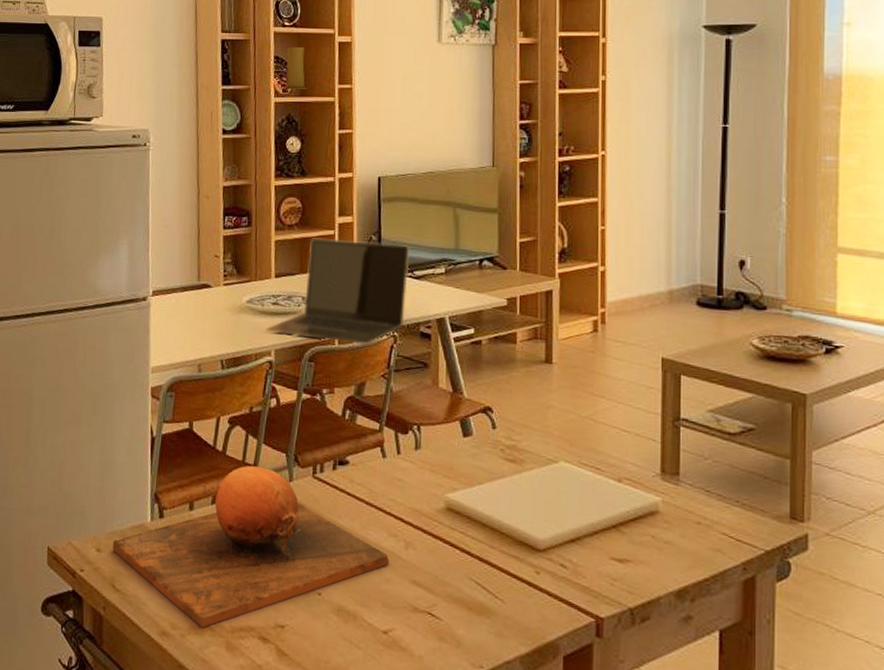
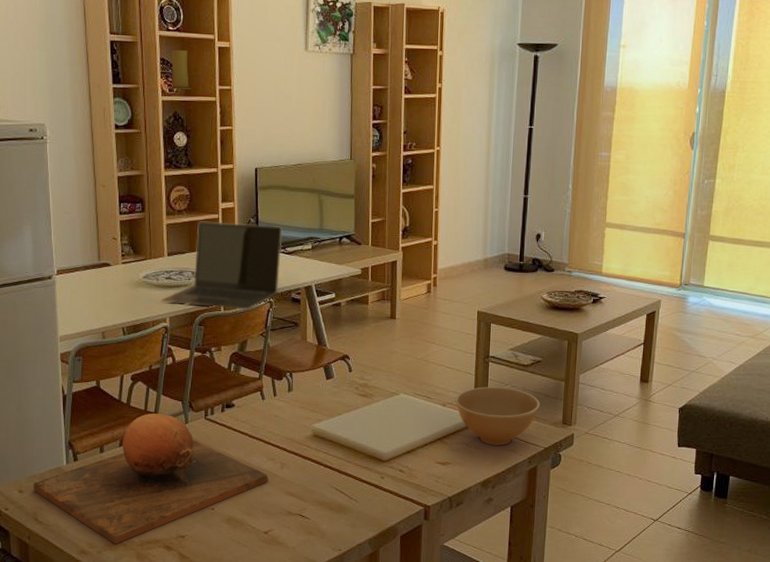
bowl: none [634,459,756,544] -> present [455,387,541,447]

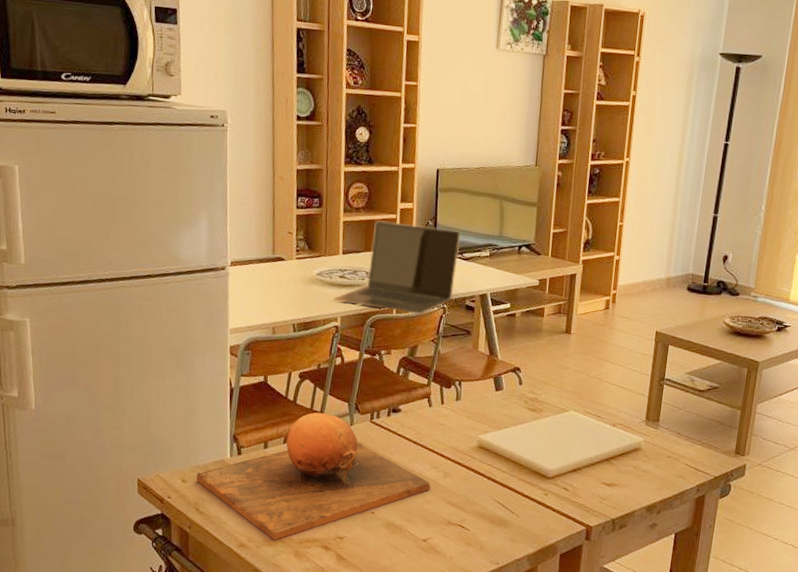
candle: present [170,49,191,90] -> none [354,40,377,84]
bowl: present [455,387,541,447] -> none [625,409,714,472]

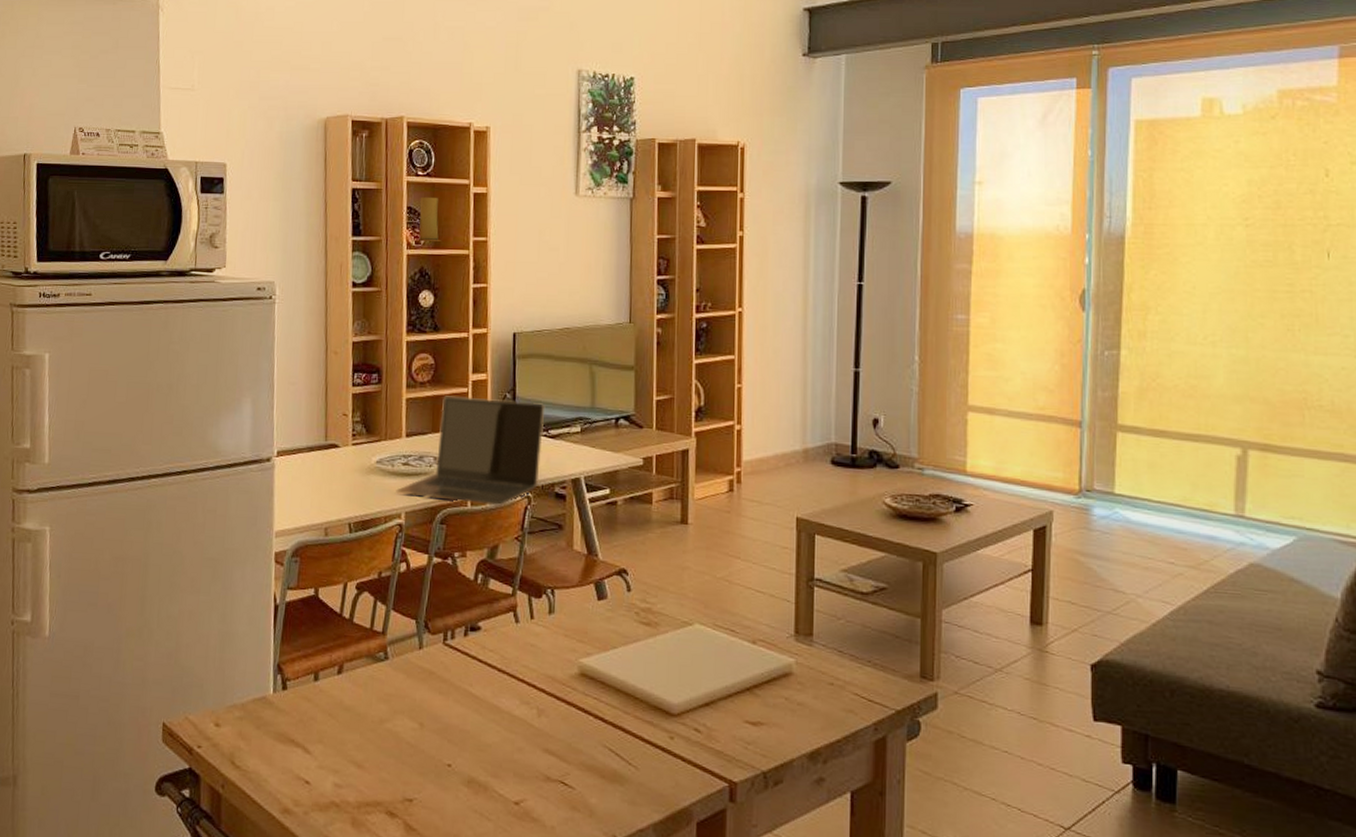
chopping board: present [196,412,431,541] -> none [232,632,522,804]
candle: none [354,40,377,84] -> present [416,196,441,242]

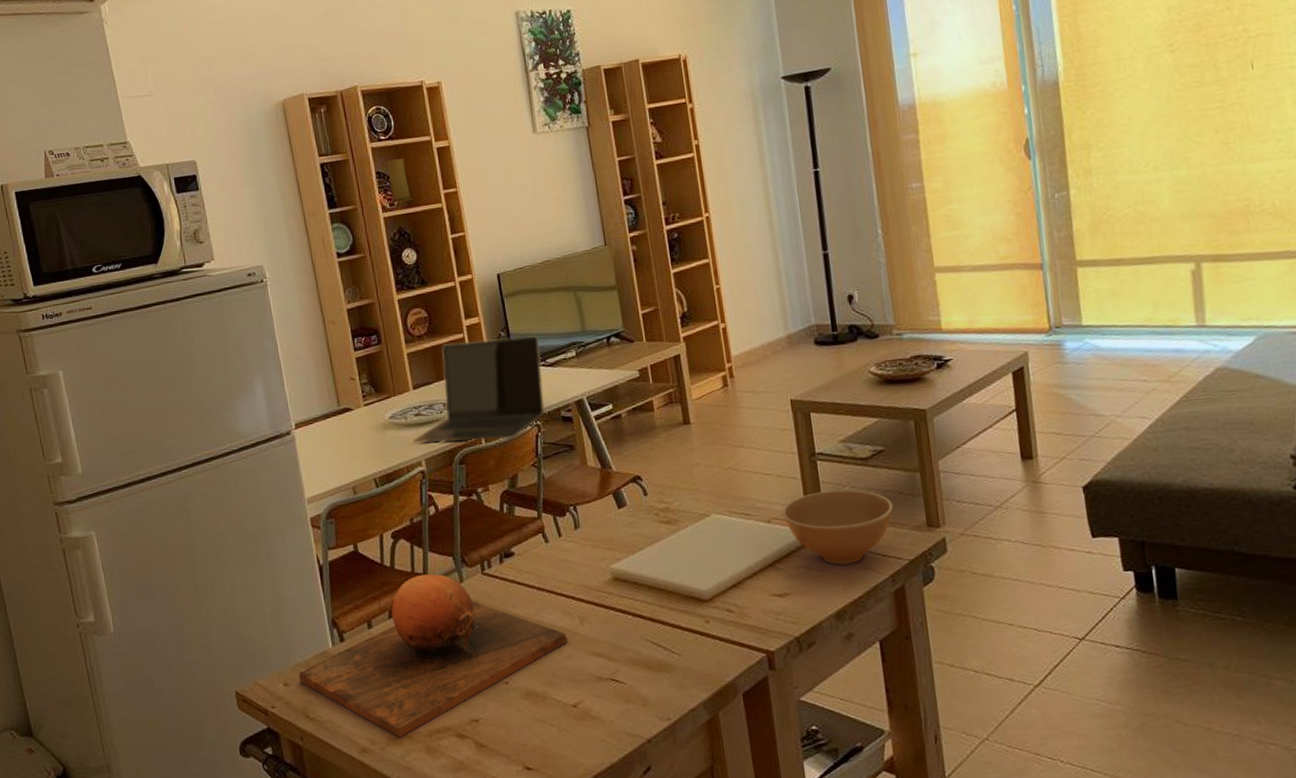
chopping board: none [232,632,522,804] -> present [298,574,569,738]
bowl: none [768,620,888,705] -> present [781,489,894,566]

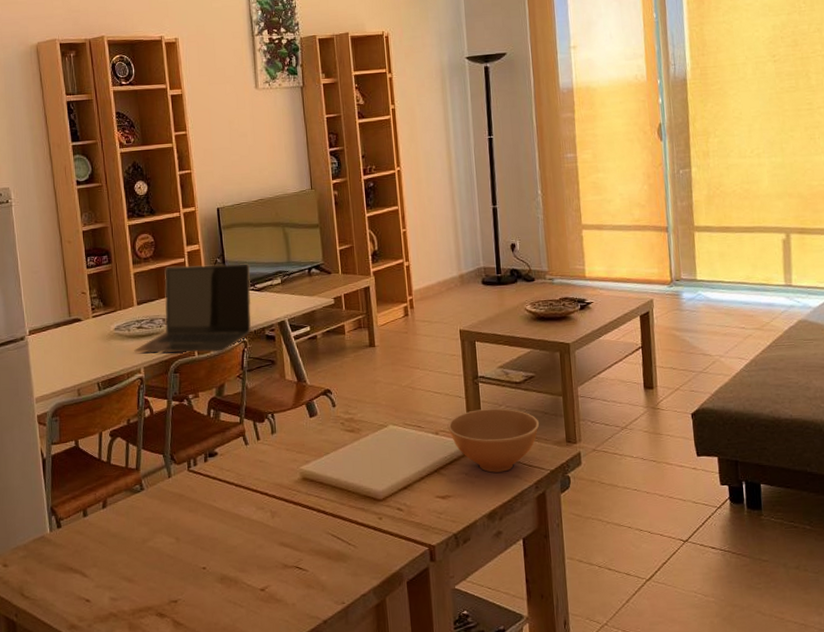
chopping board: present [298,574,569,738] -> none [17,469,261,616]
candle: present [386,158,414,204] -> none [126,102,148,141]

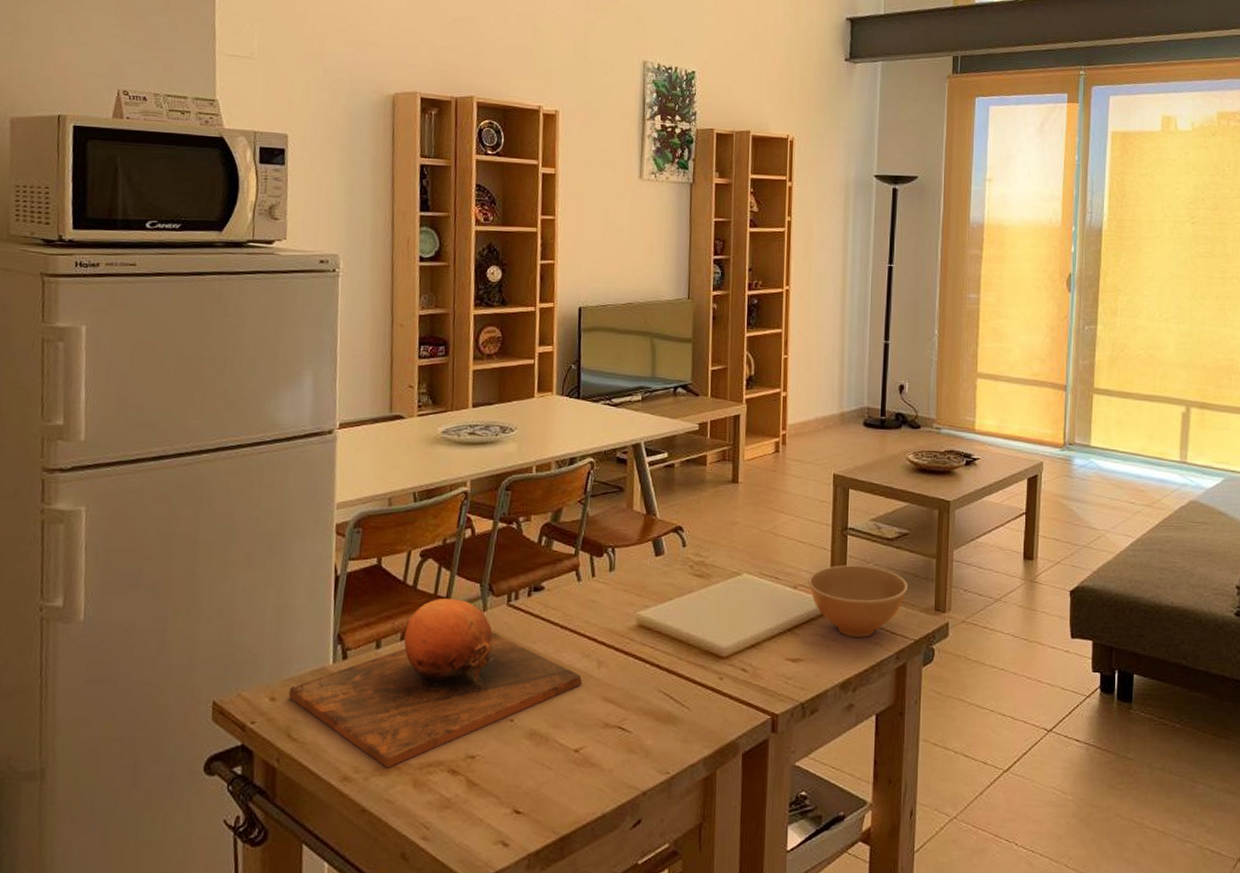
chopping board: none [17,469,261,616] -> present [288,597,583,768]
laptop: present [134,263,252,353] -> none [462,367,609,472]

